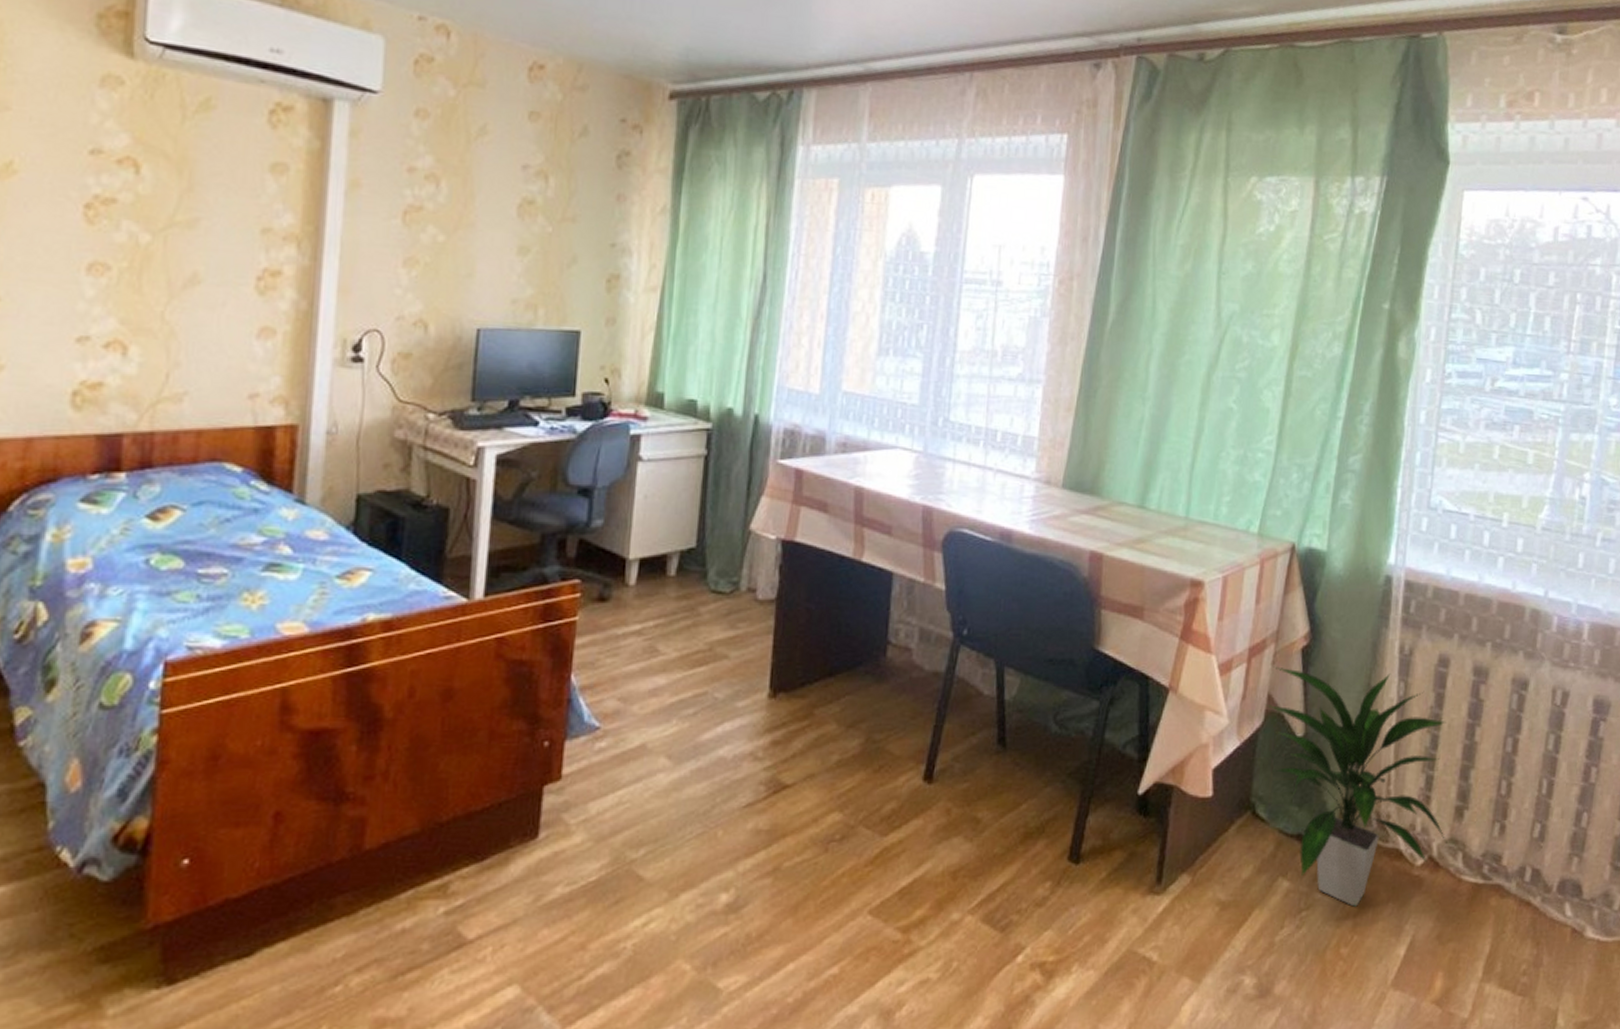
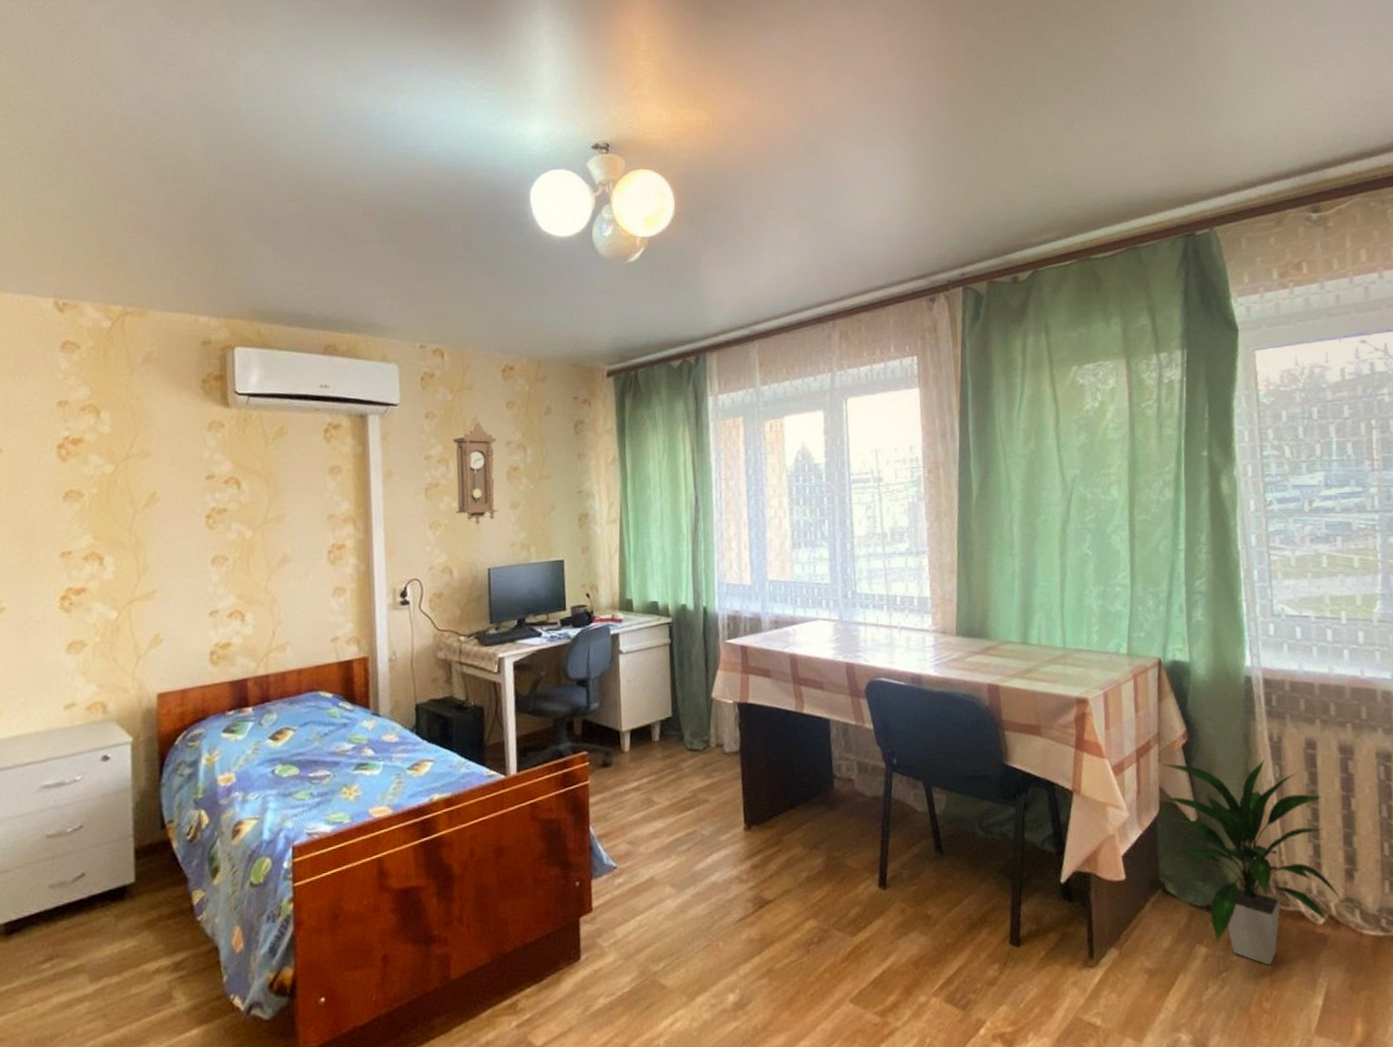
pendulum clock: none [442,133,510,269] -> present [453,422,498,525]

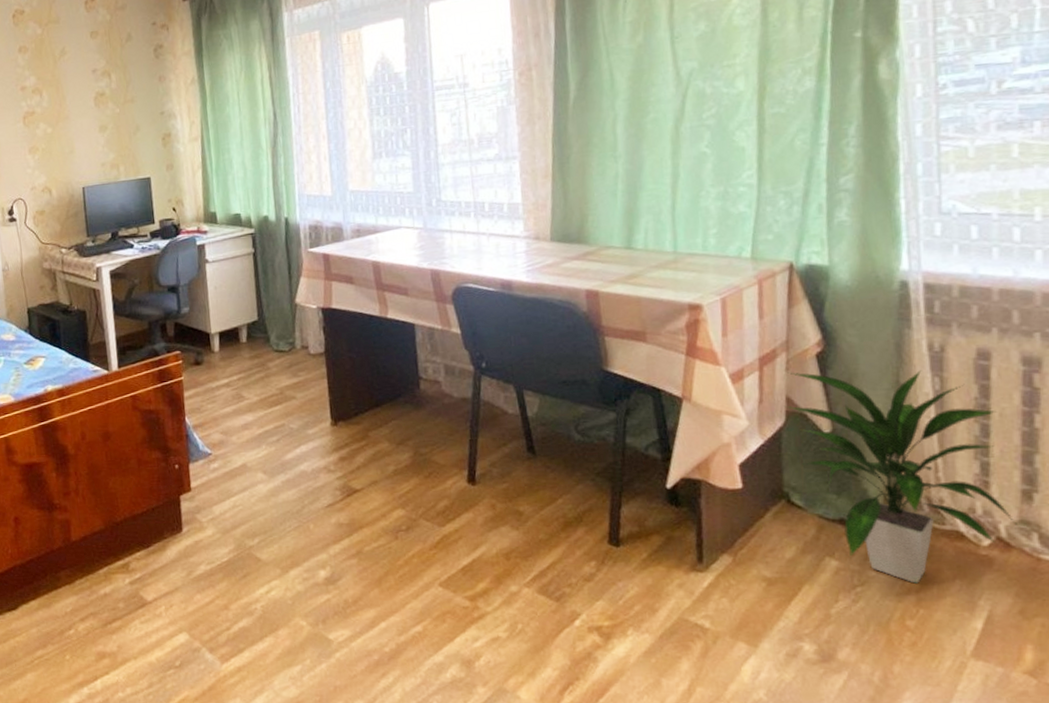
pendulum clock: present [453,422,498,525] -> none [45,53,88,148]

